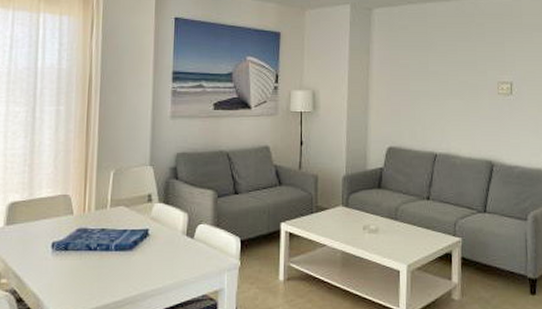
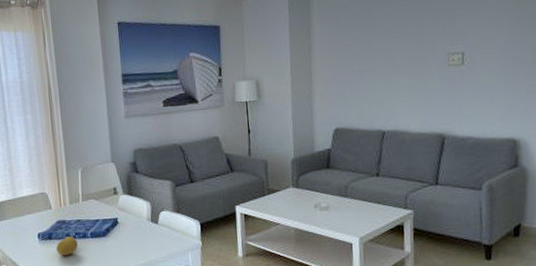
fruit: none [72,248,98,270] -> present [56,236,78,255]

